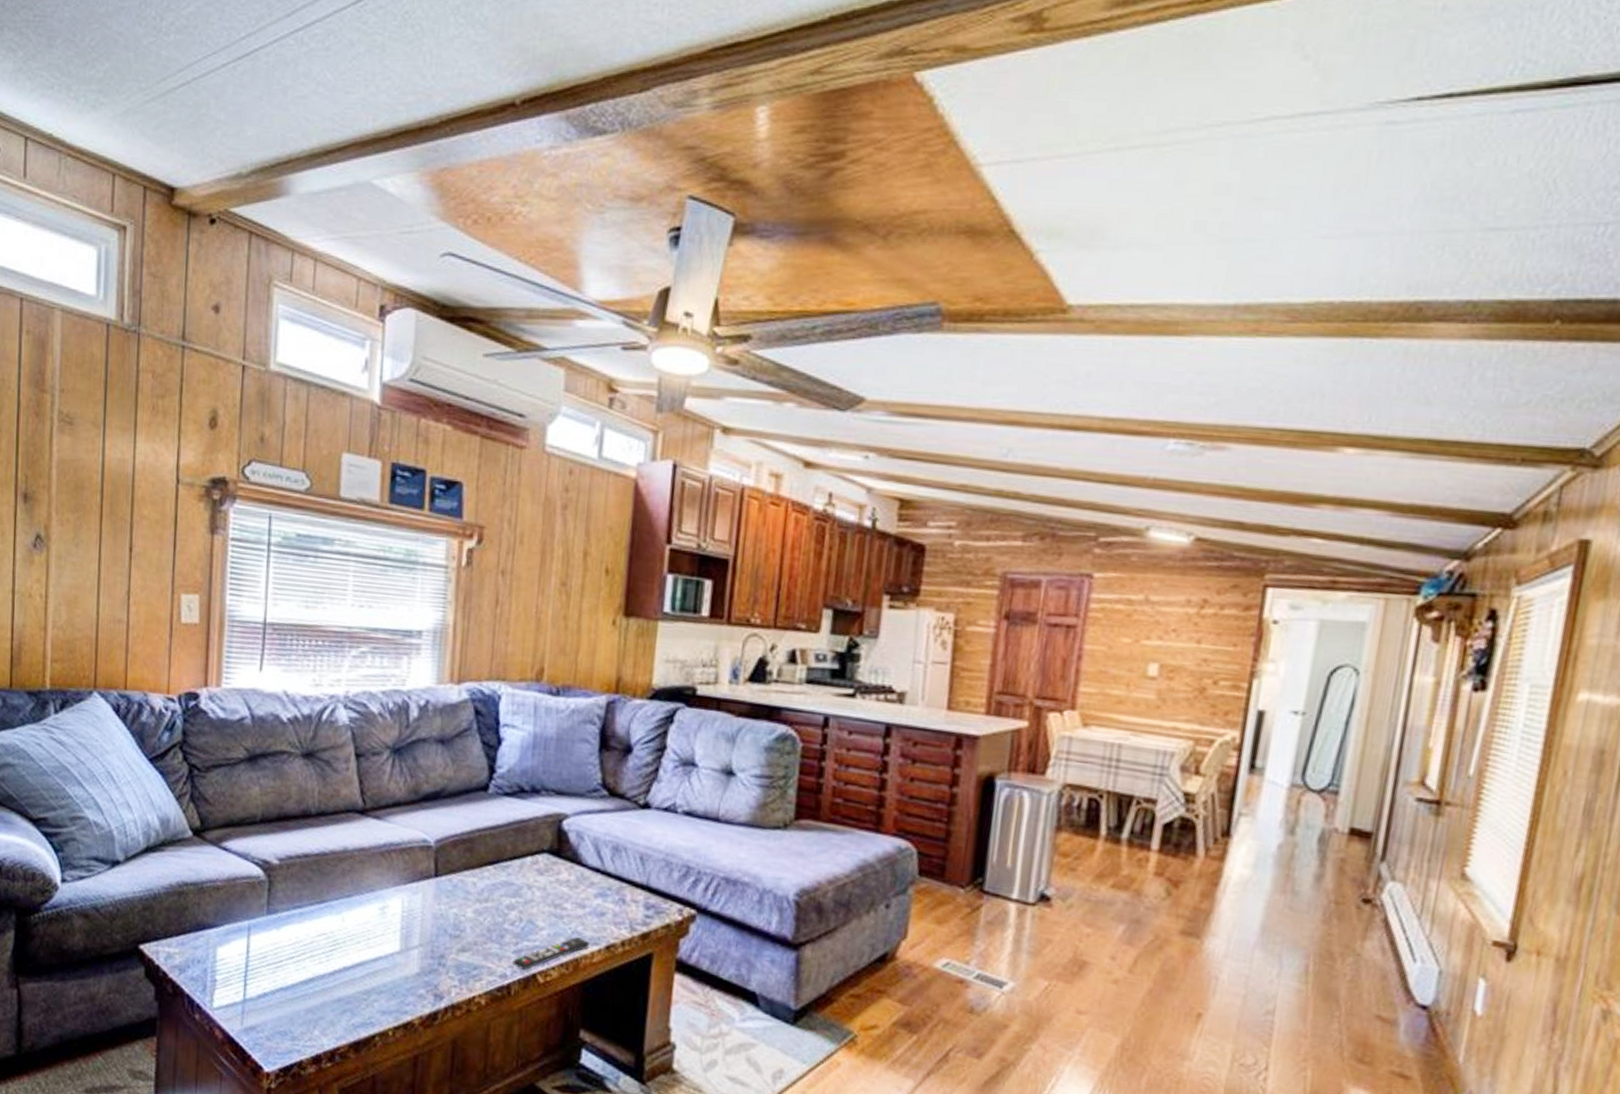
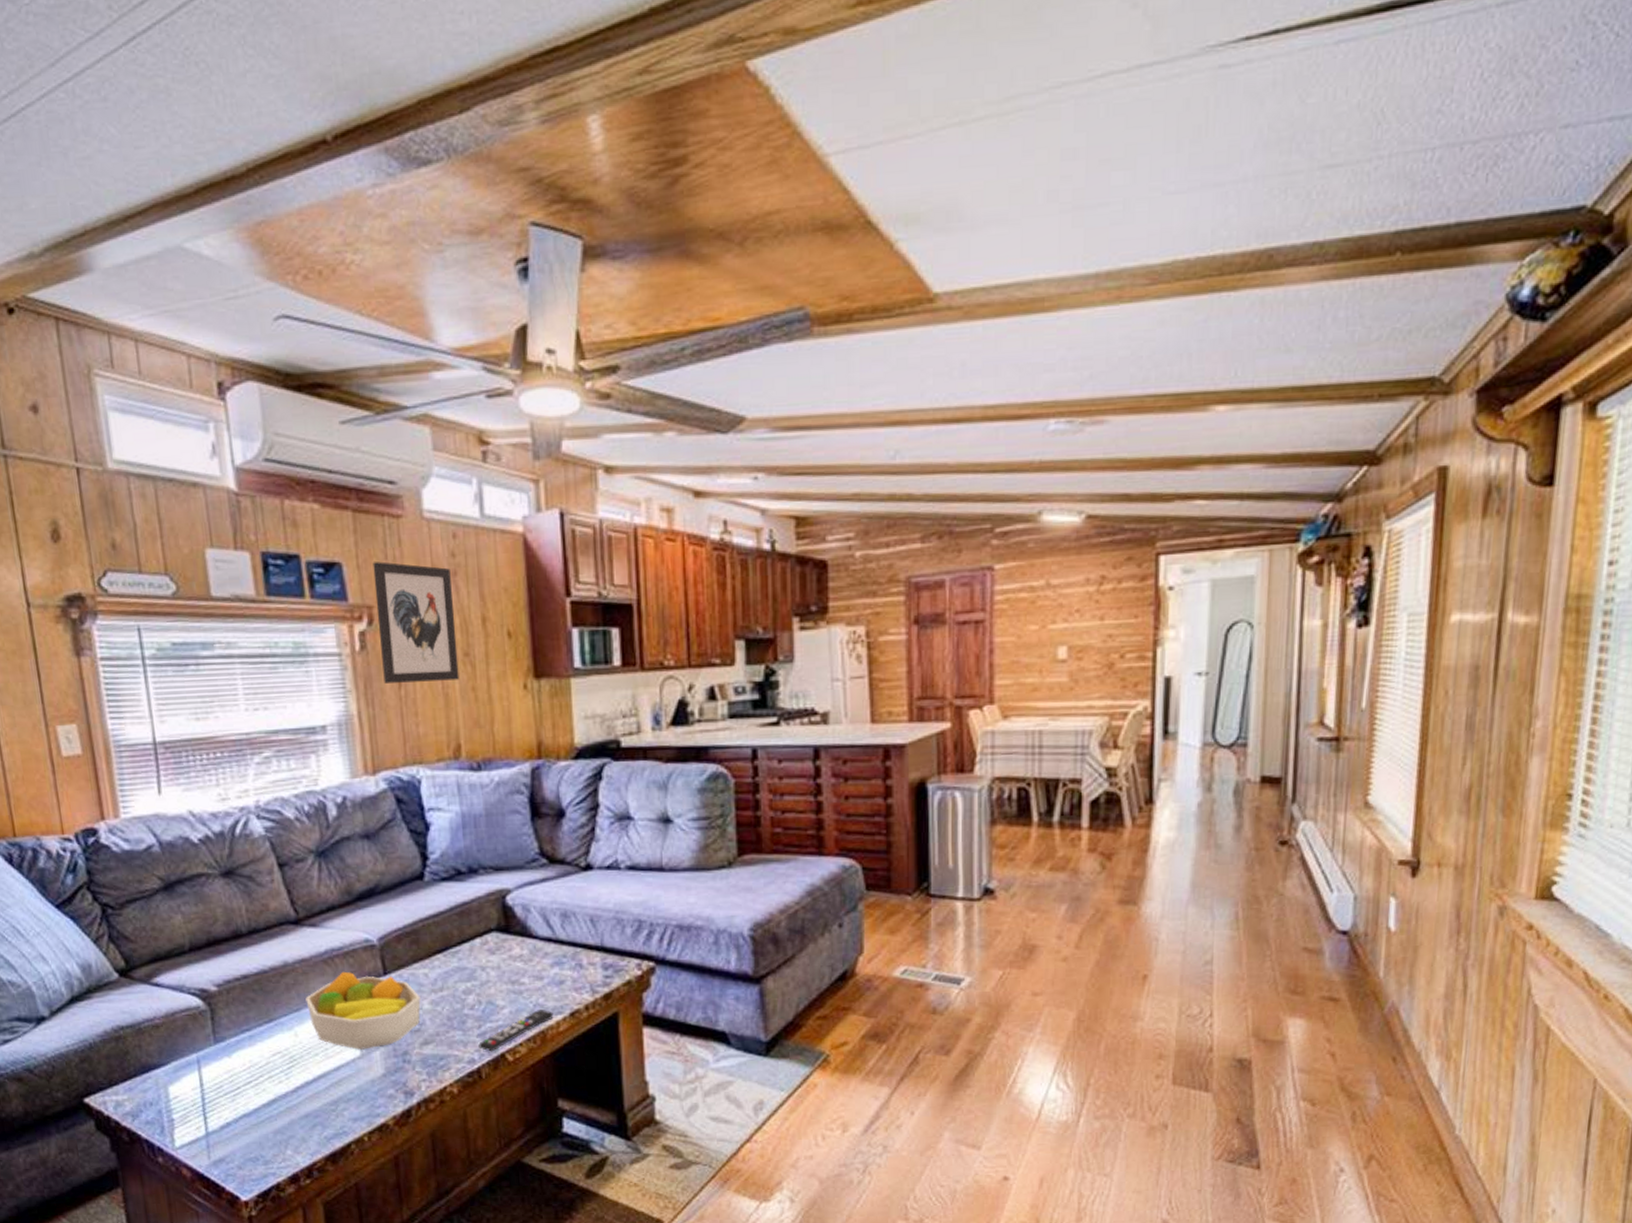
fruit bowl: none [358,866,465,946] -> present [305,971,421,1050]
wall art: none [483,486,562,607] -> present [372,561,460,683]

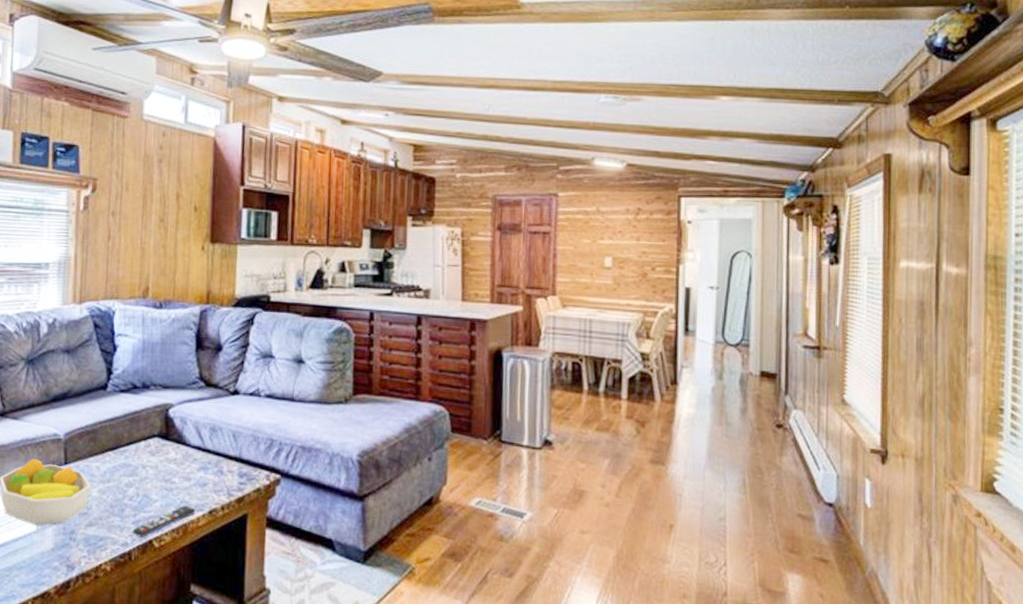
wall art: present [372,561,460,683] -> none [98,147,158,239]

